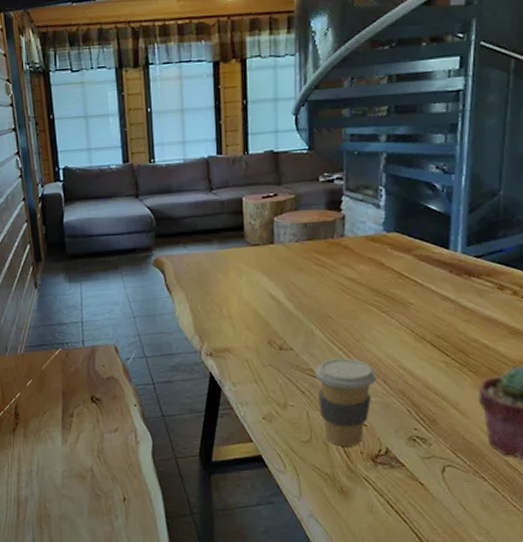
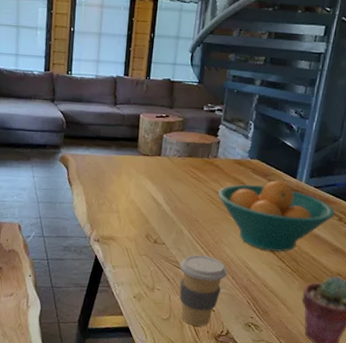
fruit bowl: none [350,253,507,344] -> present [217,179,335,253]

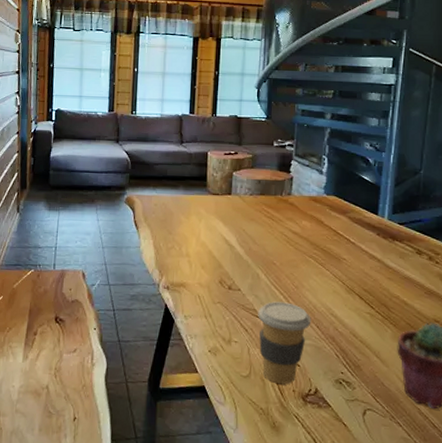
fruit bowl: present [217,179,335,253] -> none [294,216,424,297]

